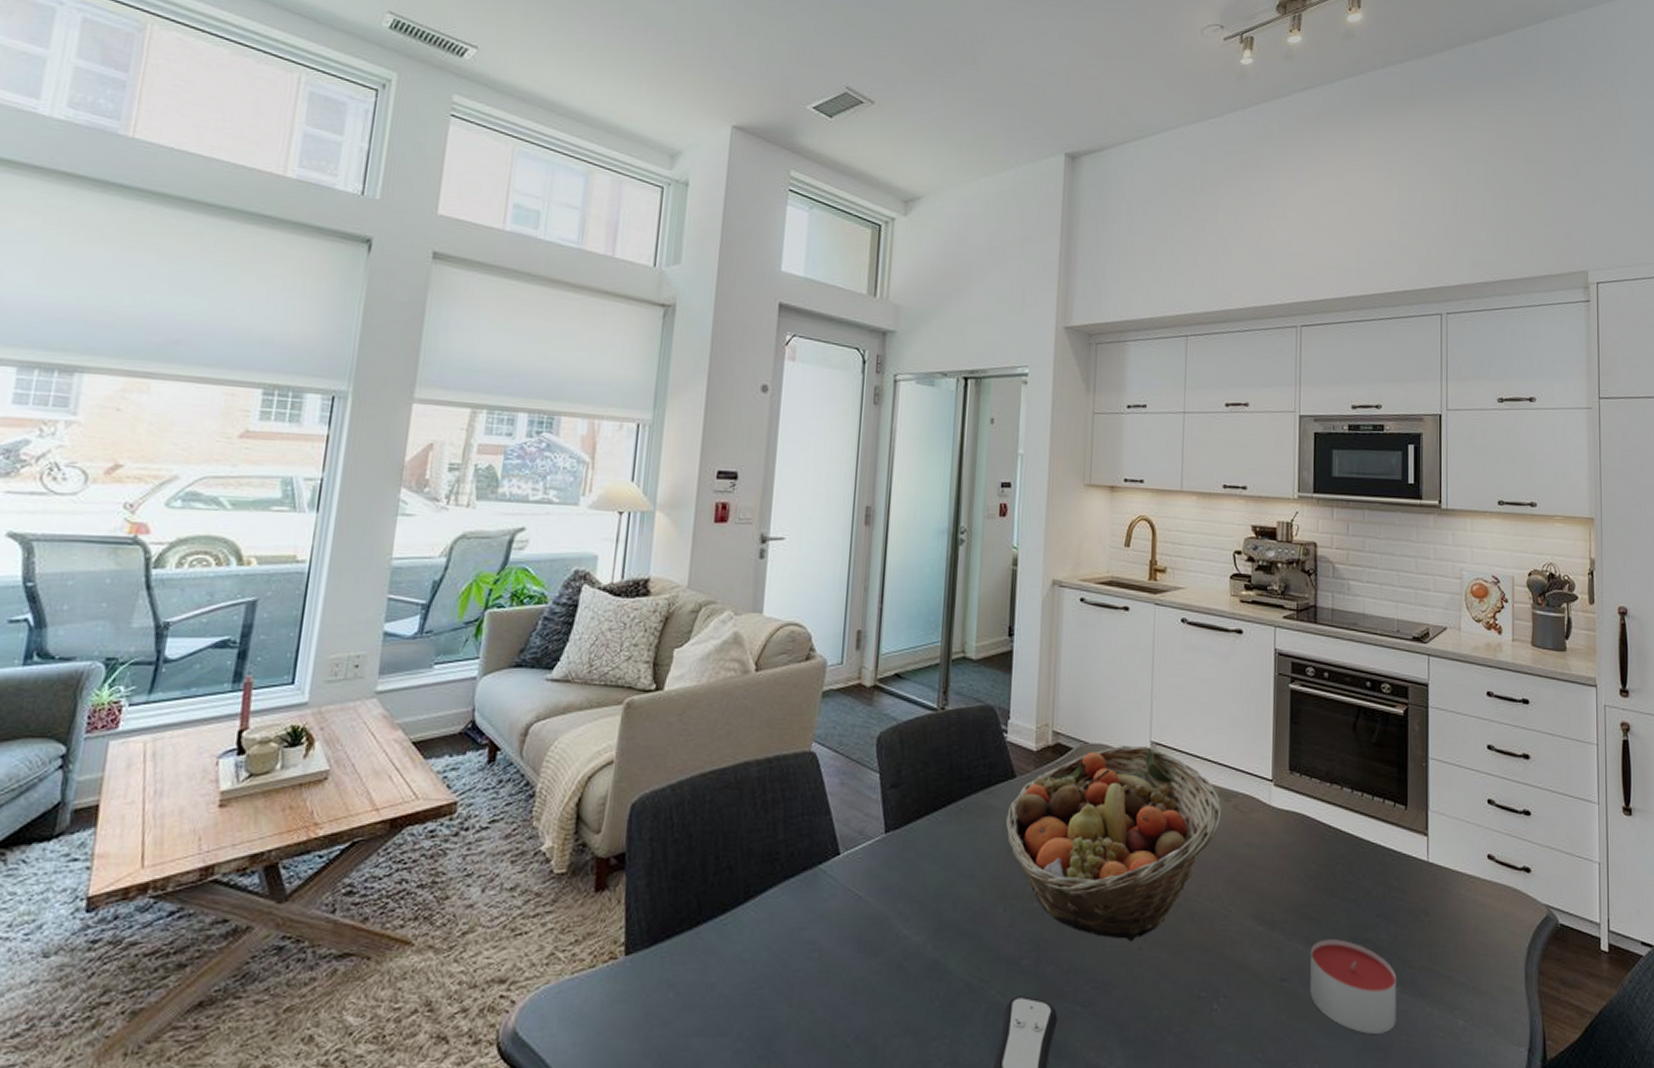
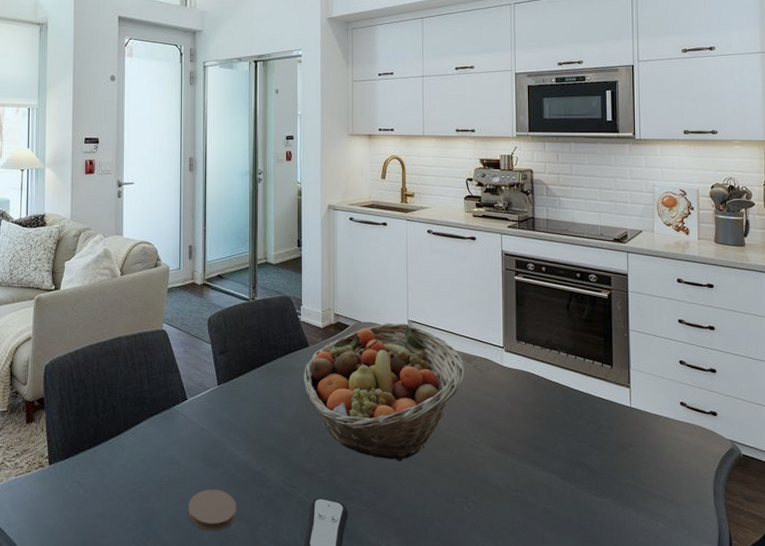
coaster: none [829,987,902,1050] -> present [188,489,237,530]
candle: present [1310,939,1397,1034] -> none [538,463,608,531]

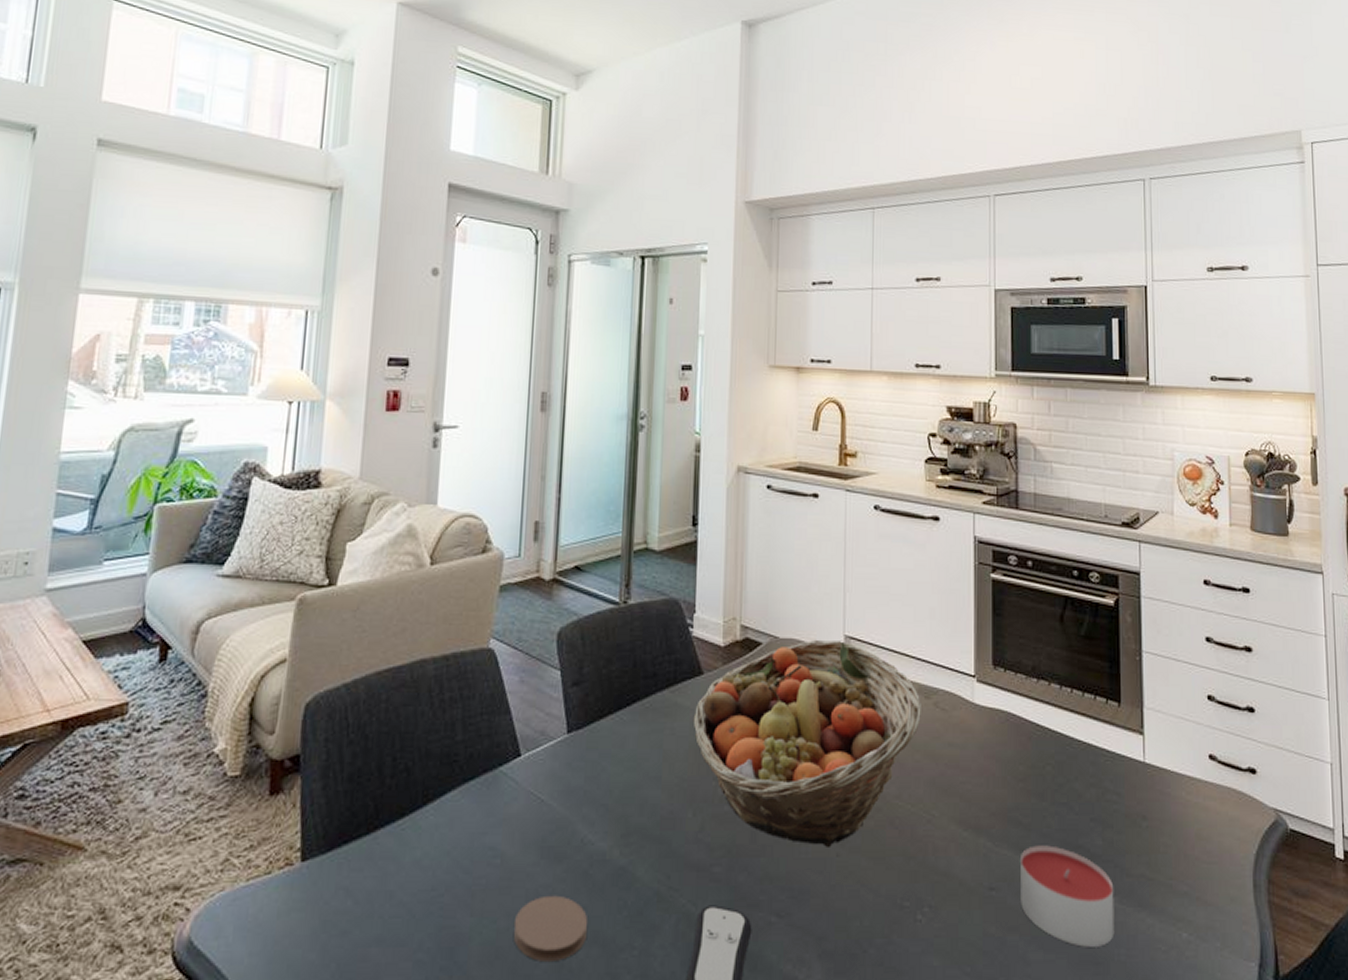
candle: none [538,463,608,531] -> present [1021,845,1115,947]

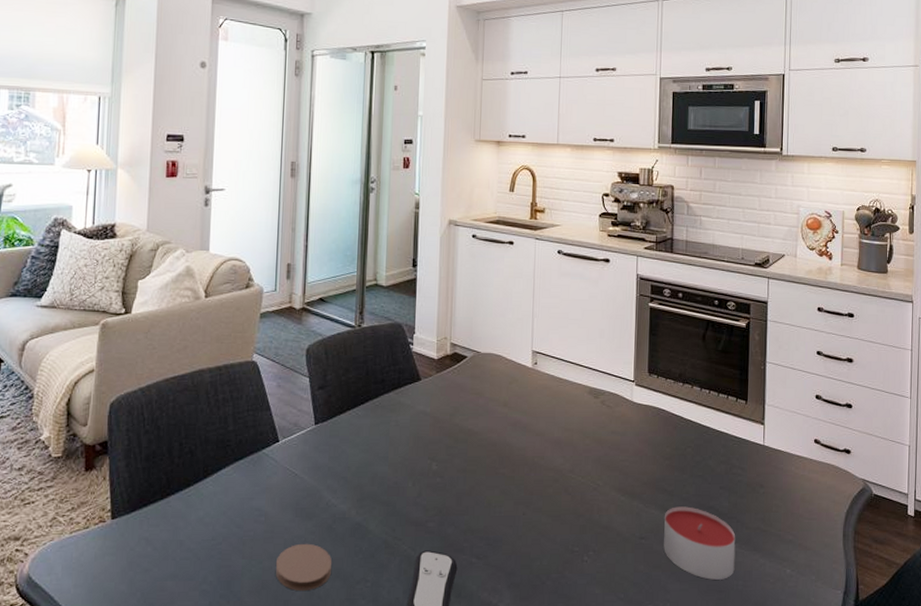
fruit basket: present [693,639,923,847] -> none [413,353,592,508]

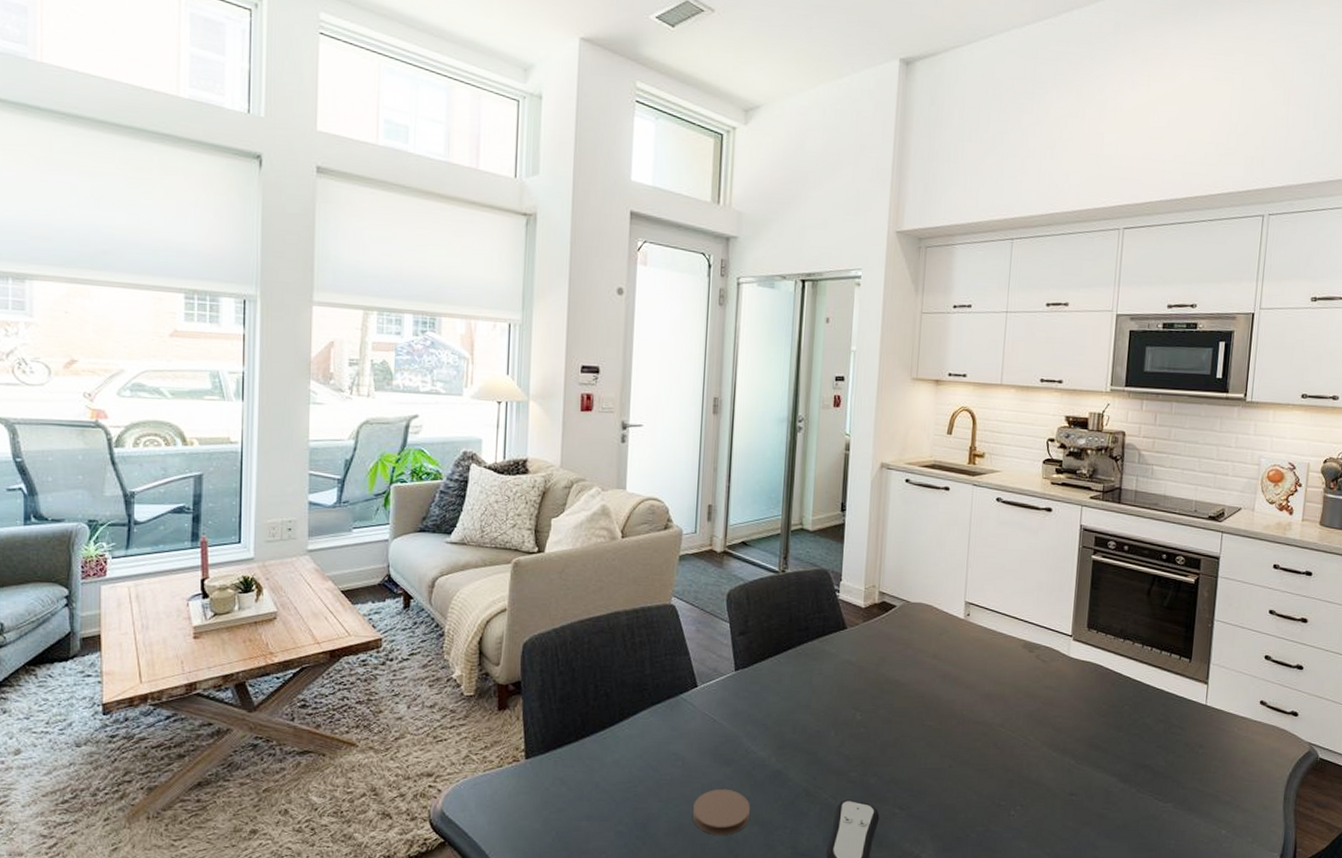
candle: present [664,506,736,580] -> none [1094,764,1171,838]

